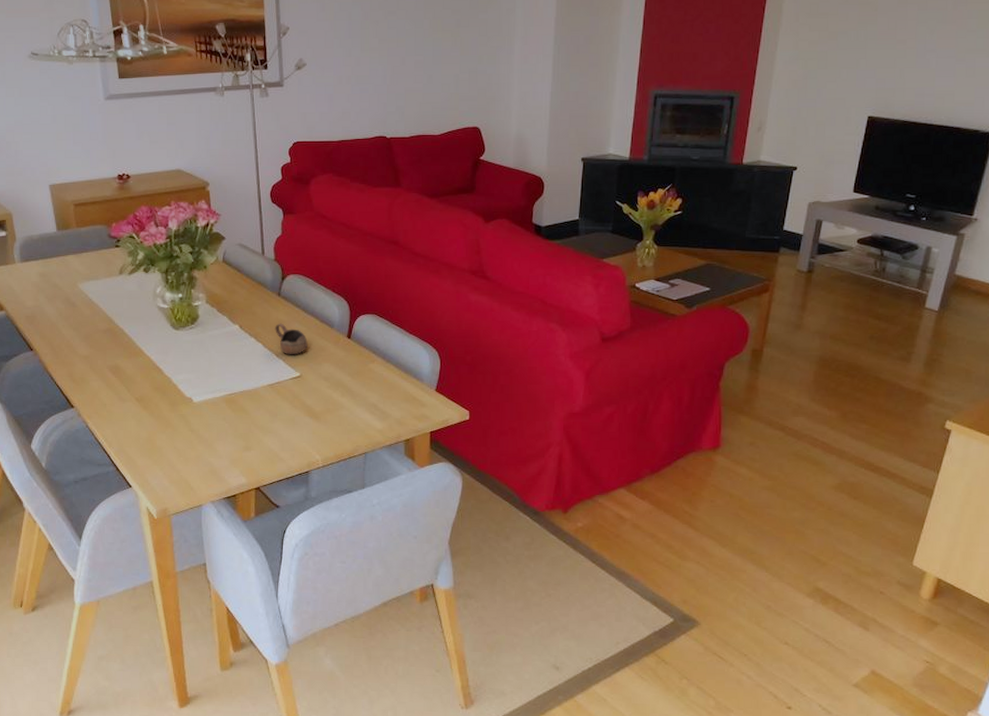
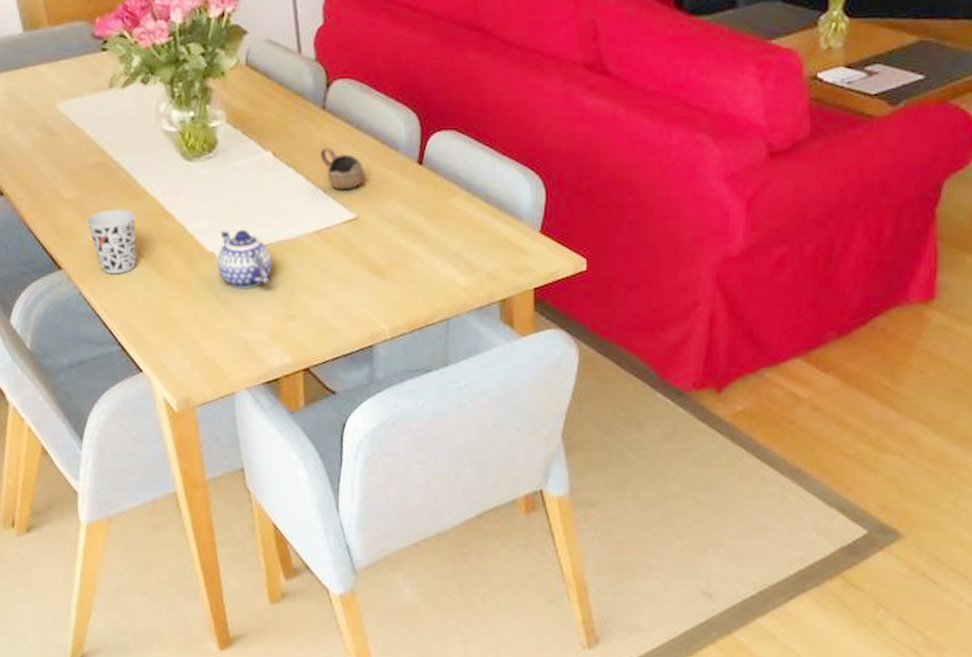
cup: none [95,364,133,413] -> present [86,209,137,275]
teapot: none [193,382,235,427] -> present [217,229,272,290]

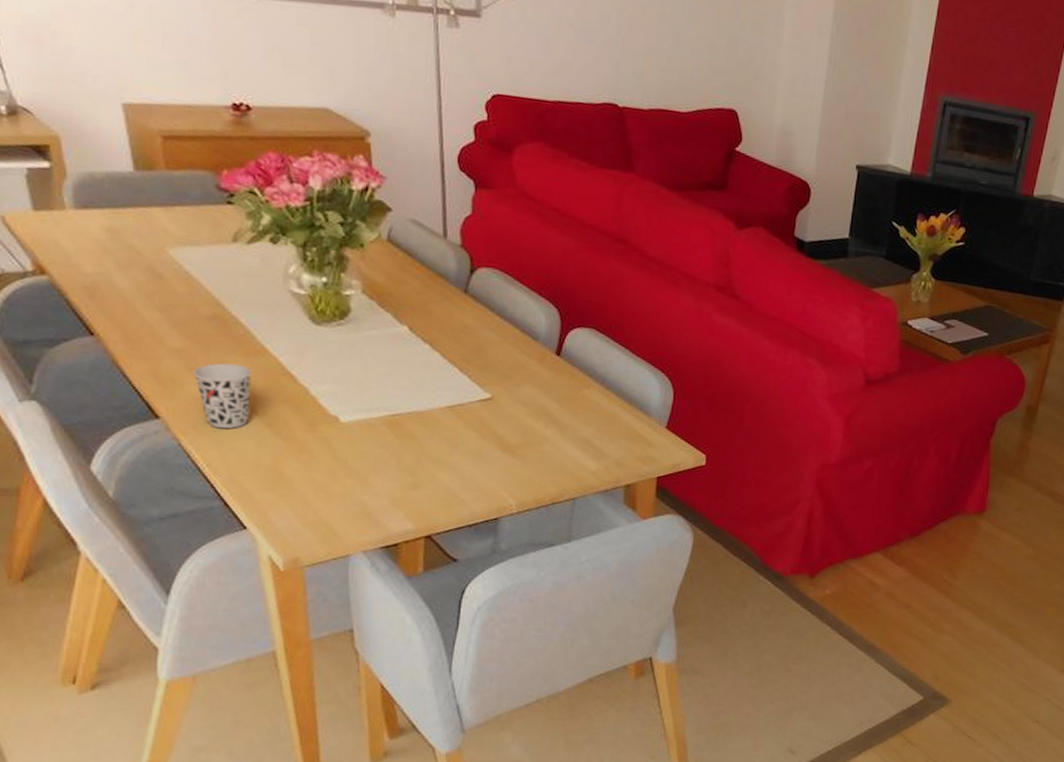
teapot: present [217,229,272,290] -> none [340,397,400,456]
cup: present [320,147,365,190] -> none [458,328,503,371]

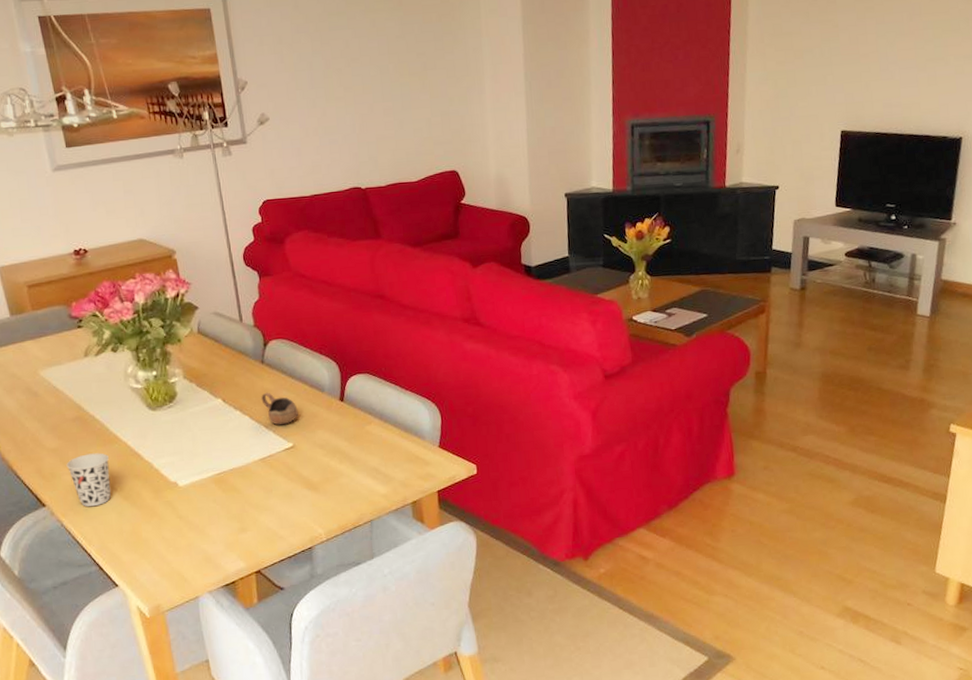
cup: none [458,328,503,371] -> present [261,392,298,426]

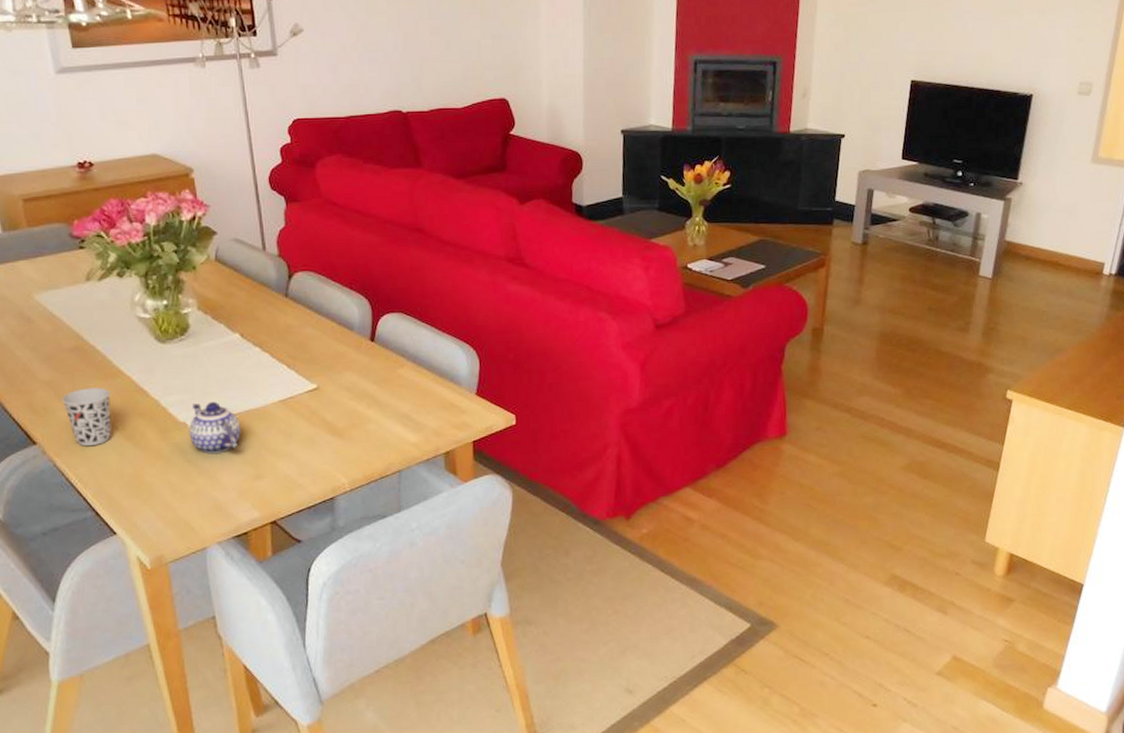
teapot: none [179,462,226,511] -> present [189,401,241,455]
cup: present [261,392,298,426] -> none [283,328,324,365]

